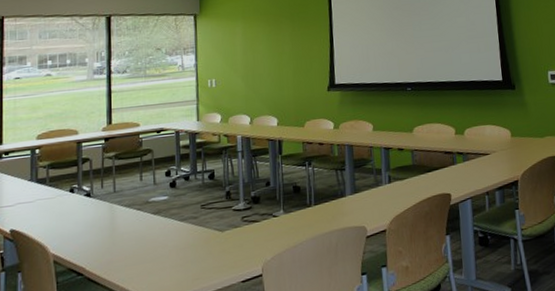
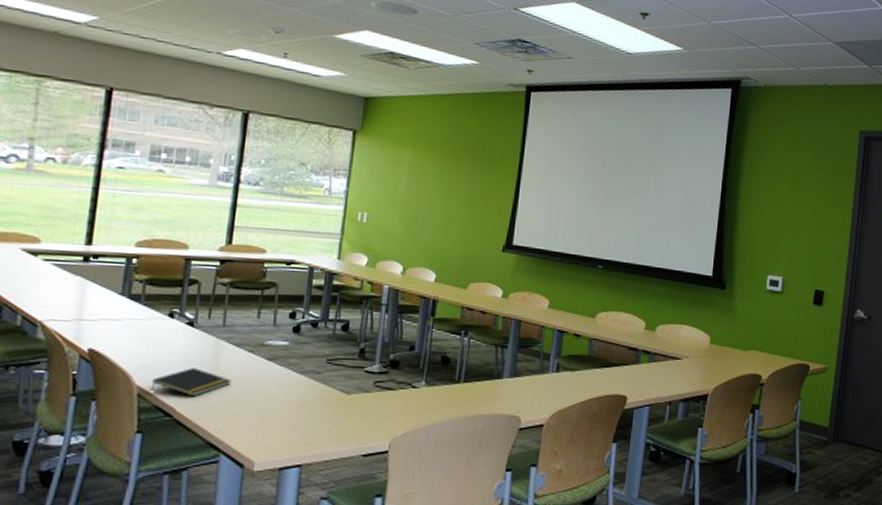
notepad: none [63,231,127,256] -> present [150,368,231,397]

